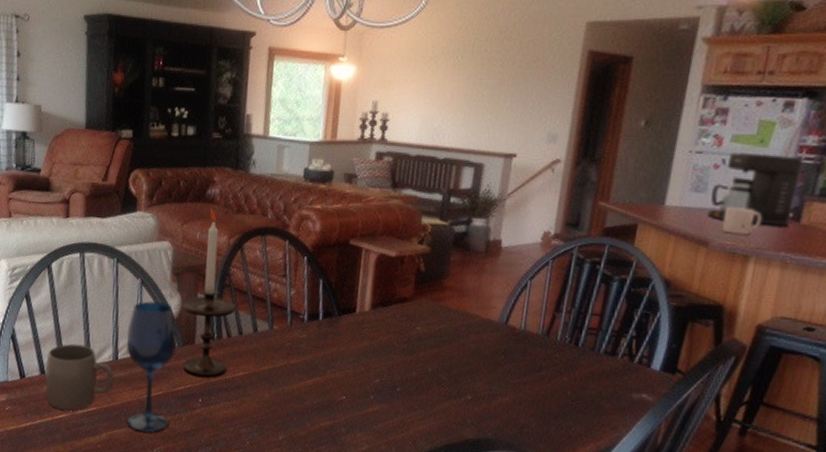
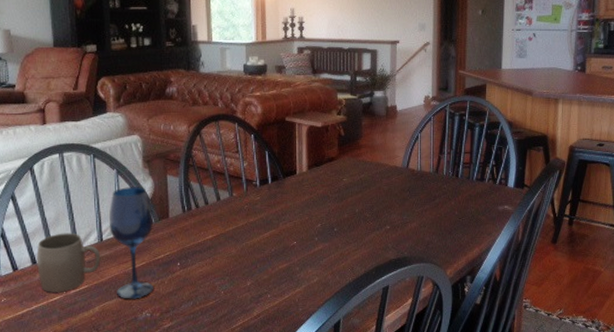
candlestick: present [181,206,235,378] -> none [154,102,199,245]
coffee maker: present [707,152,804,228] -> none [529,28,582,78]
mug: present [721,207,763,235] -> none [539,66,563,85]

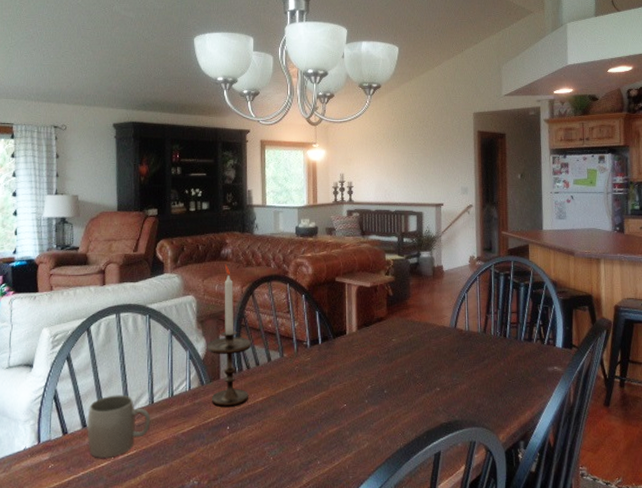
wineglass: present [108,187,153,299] -> none [160,347,204,466]
candlestick: none [154,102,199,245] -> present [207,263,251,408]

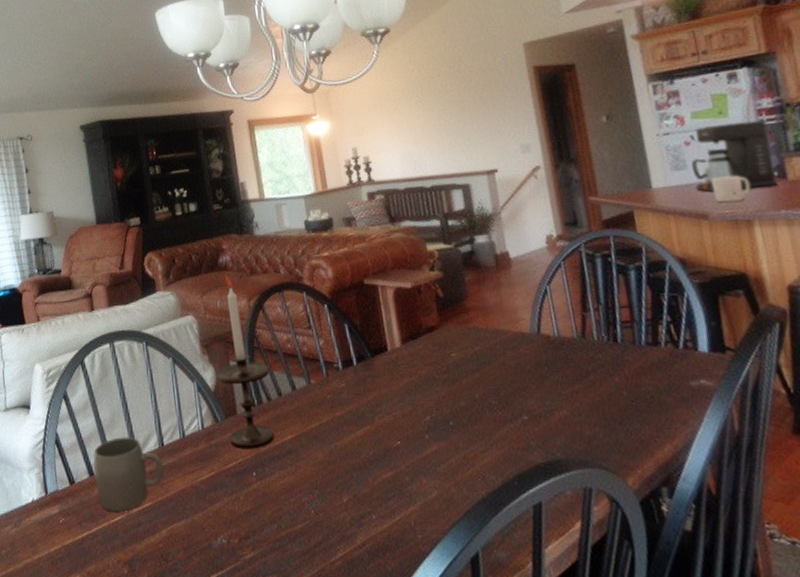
coffee maker: none [568,191,618,238] -> present [691,120,777,193]
mug: none [579,227,602,245] -> present [710,175,751,203]

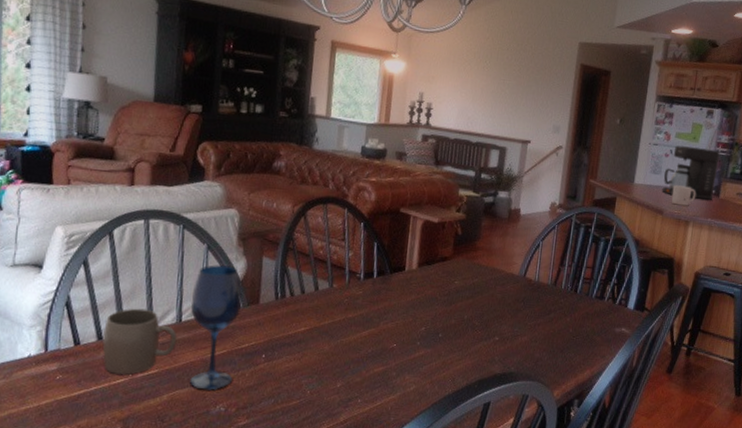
wineglass: none [168,377,227,521] -> present [190,265,242,390]
candlestick: present [216,273,274,449] -> none [247,177,298,335]

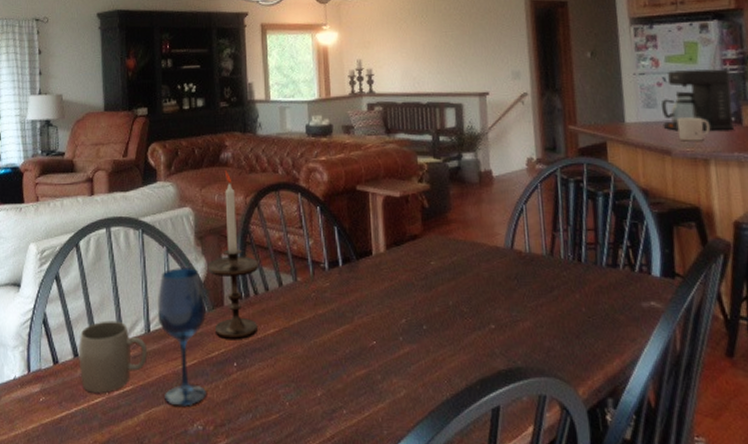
candlestick: none [247,177,298,335] -> present [207,169,258,340]

